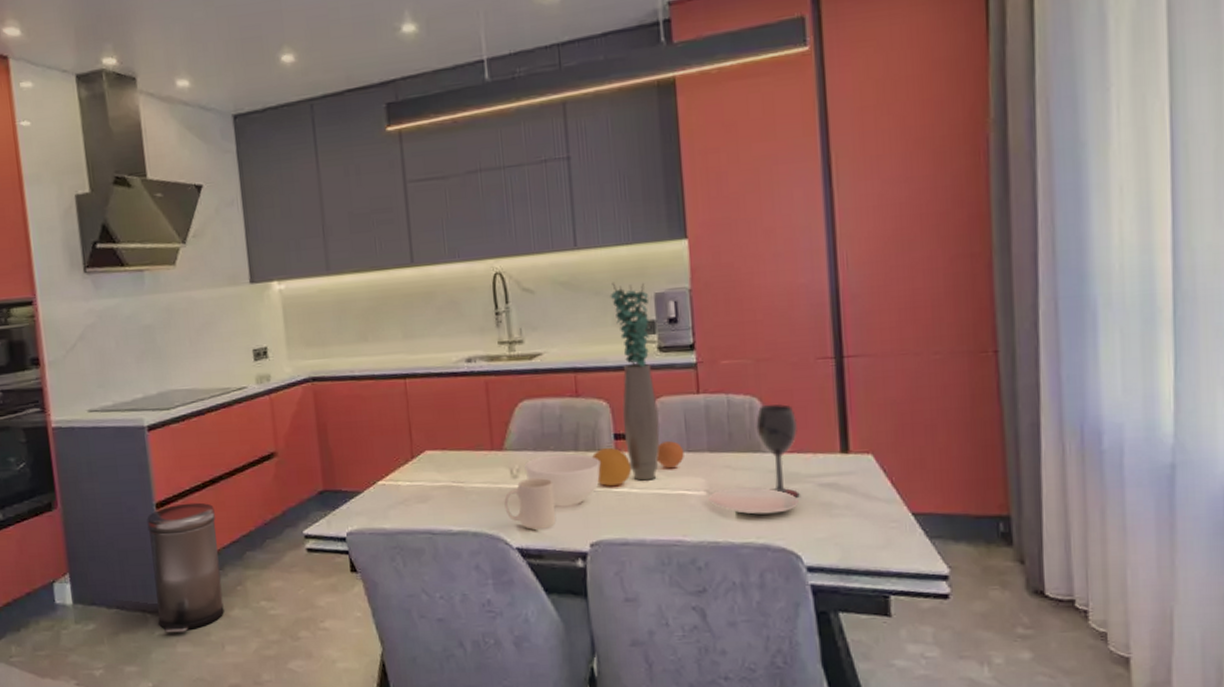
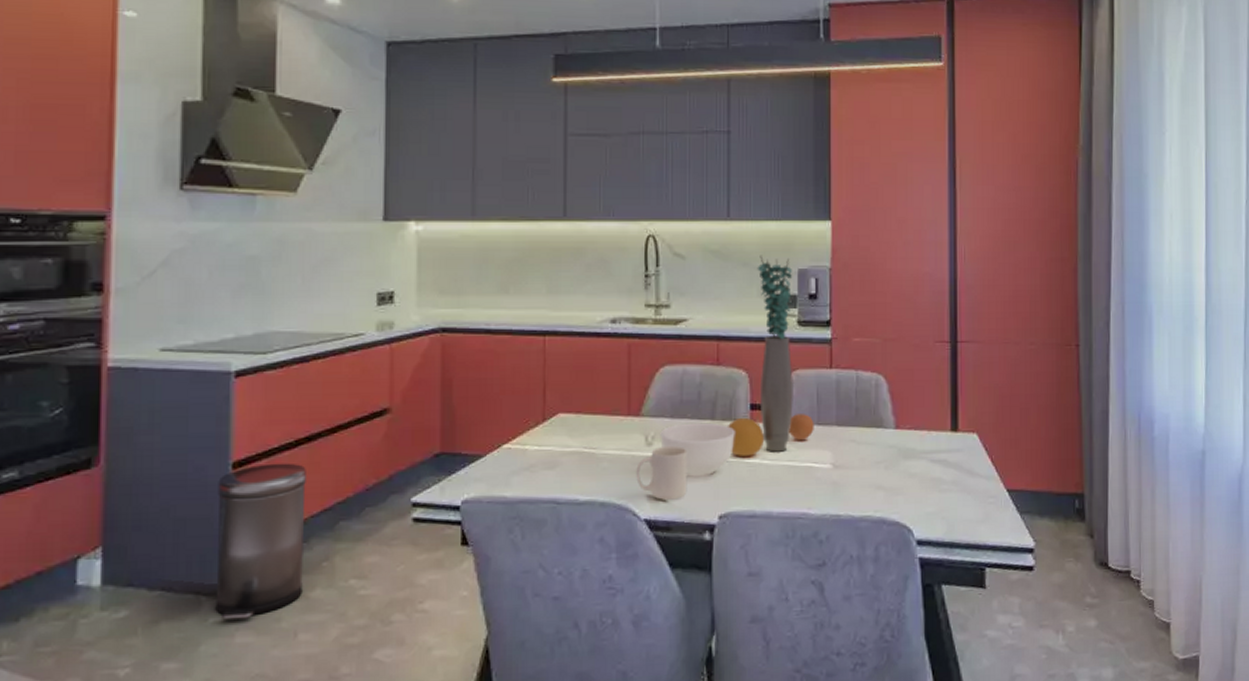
plate: present [708,487,799,515] -> none [834,461,913,488]
wine glass: present [756,403,800,498] -> none [880,382,917,473]

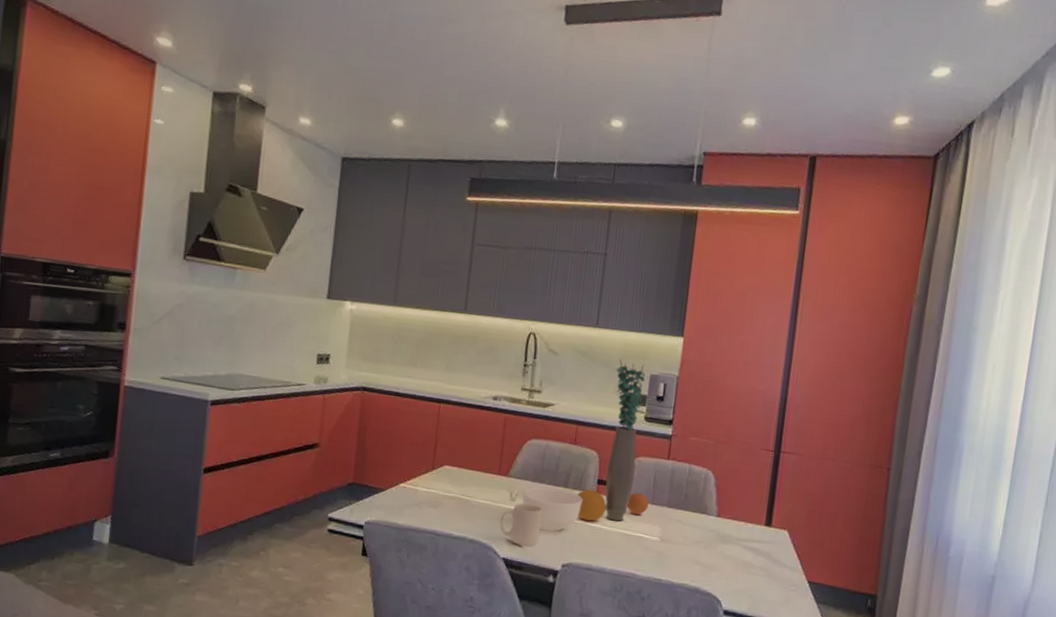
pedal bin: present [215,463,306,620] -> none [184,472,255,584]

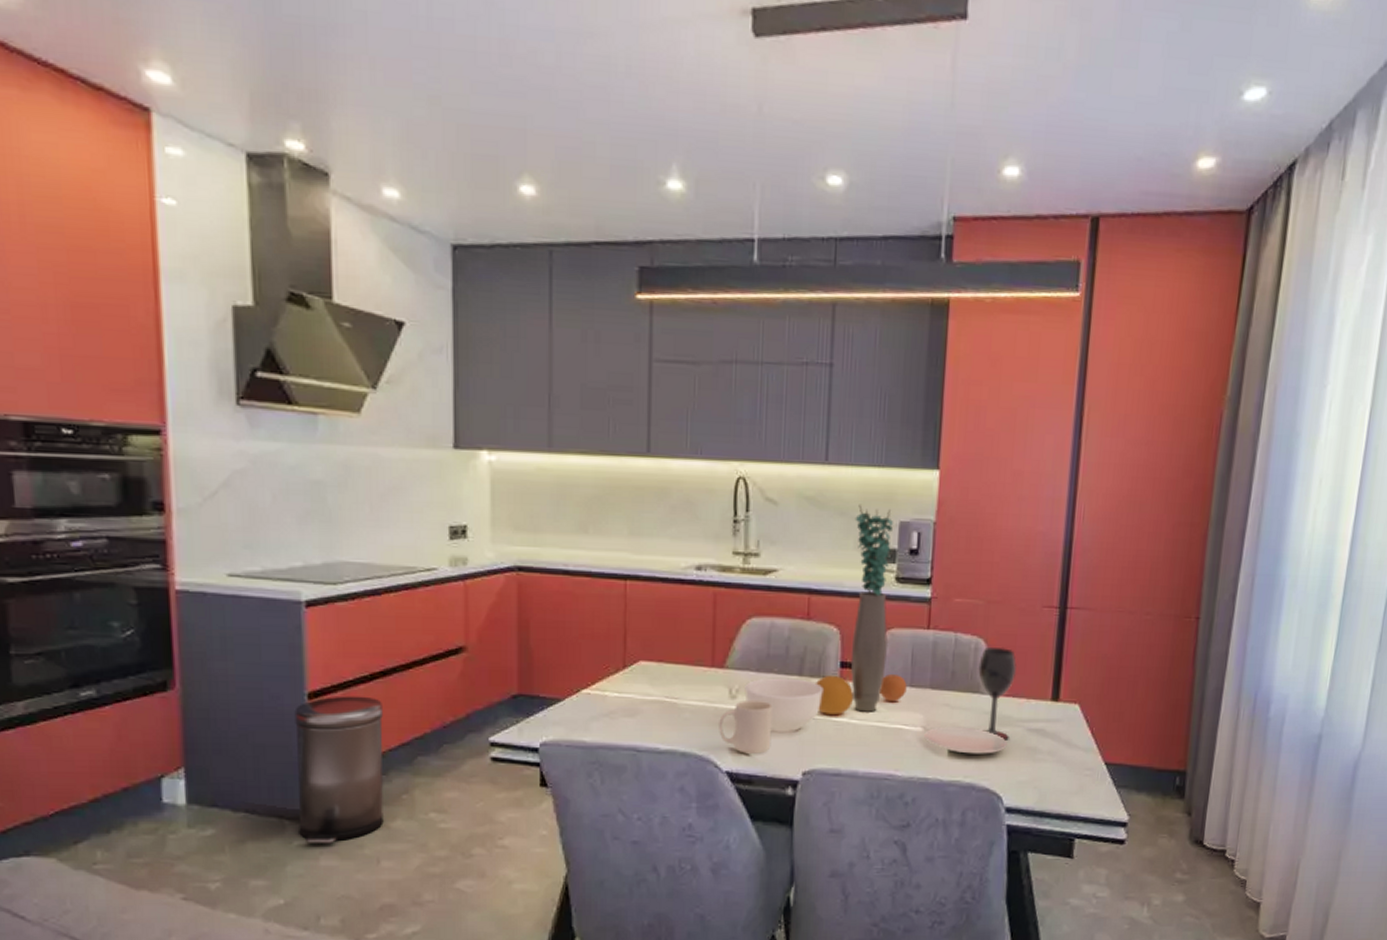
pedal bin: none [184,472,255,584] -> present [294,695,384,843]
plate: none [660,538,728,565] -> present [924,726,1007,754]
wine glass: none [706,478,739,555] -> present [978,647,1018,740]

